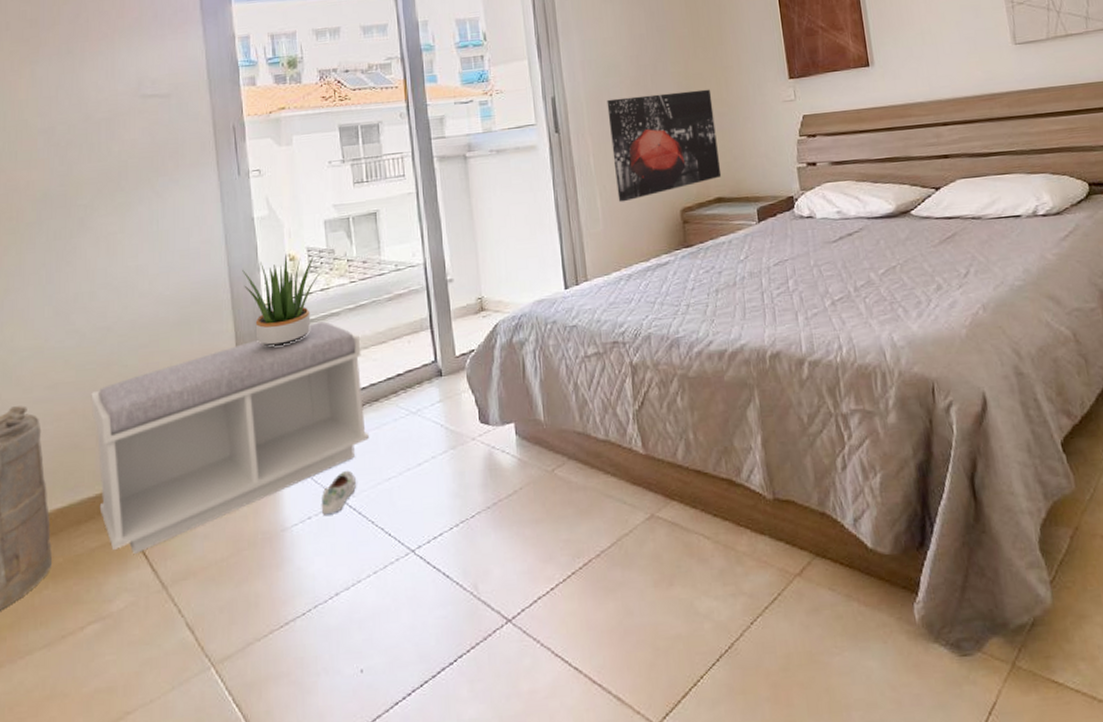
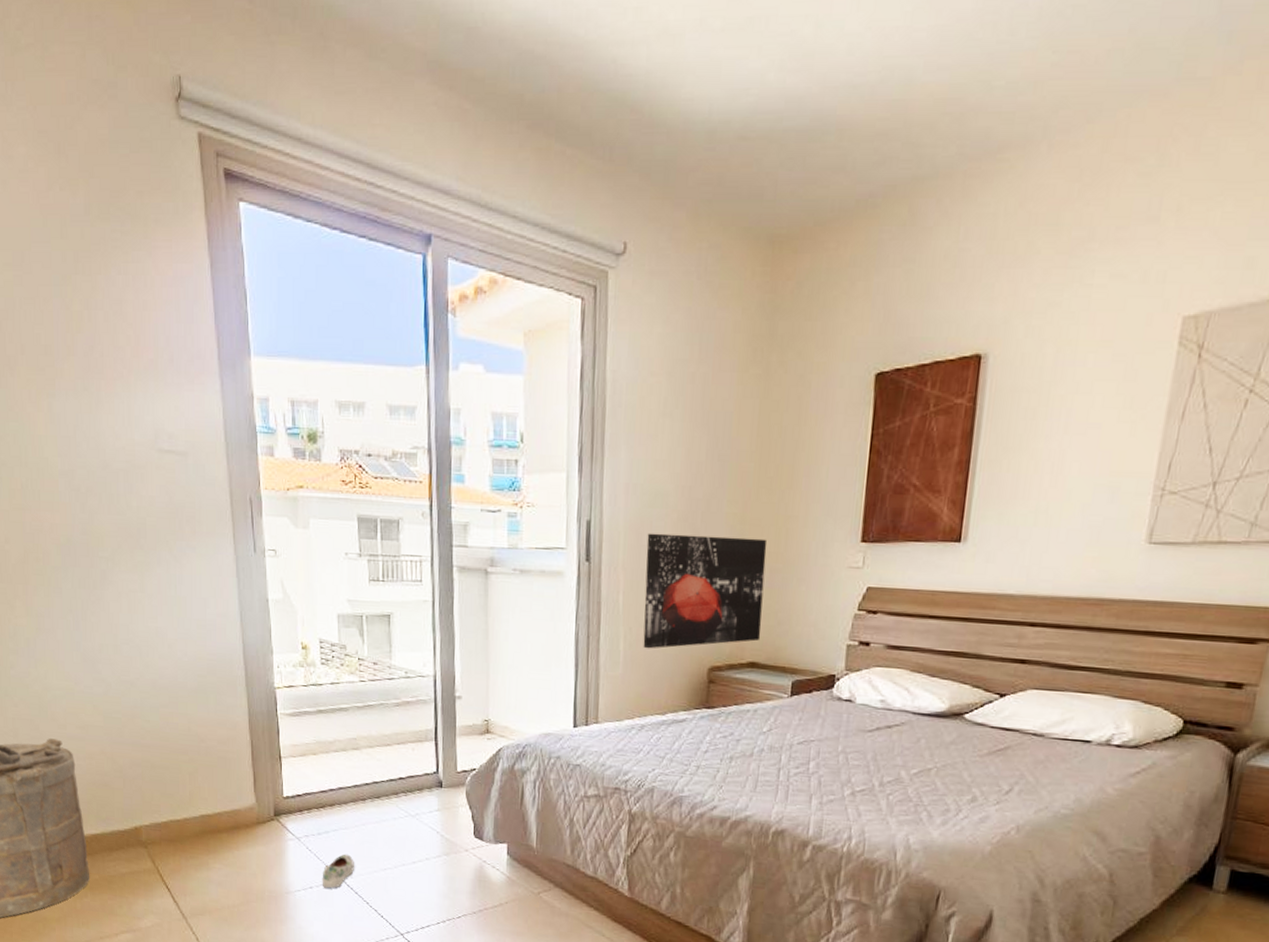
bench: present [91,321,369,554] -> none [118,714,369,885]
potted plant: present [242,254,320,347] -> none [256,641,331,730]

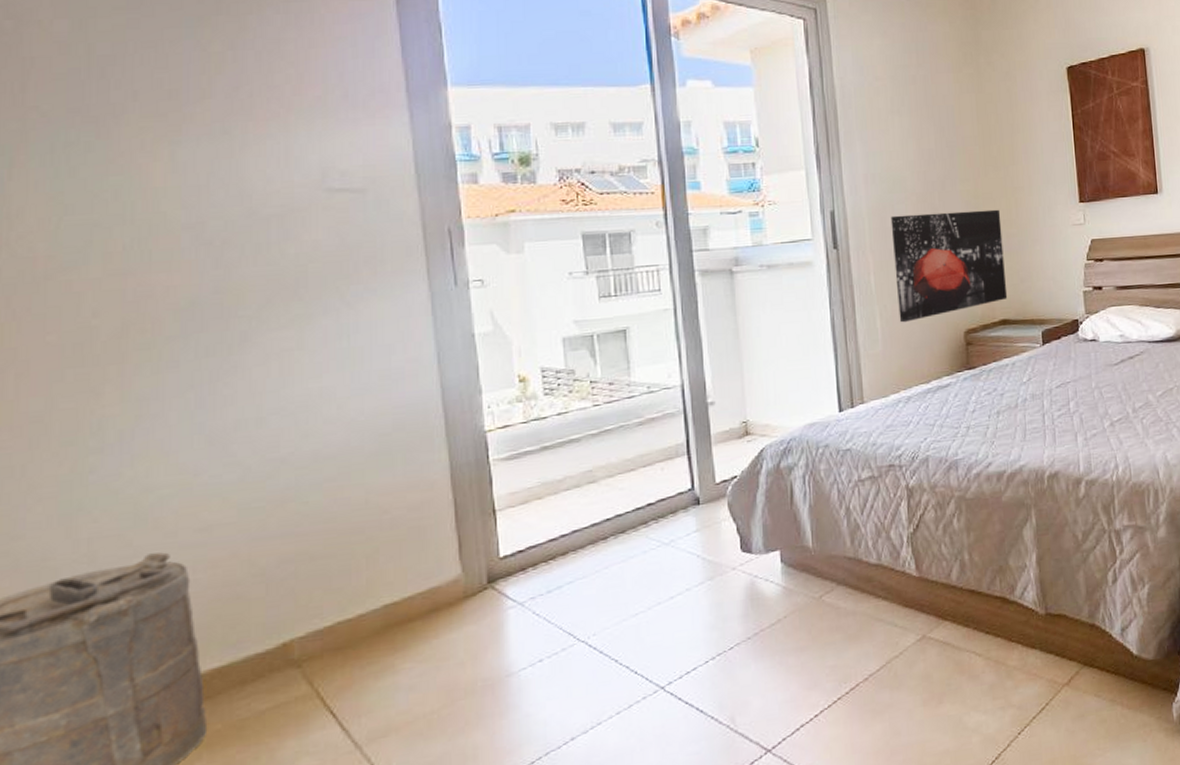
shoe: present [322,853,354,888] -> none [555,607,597,657]

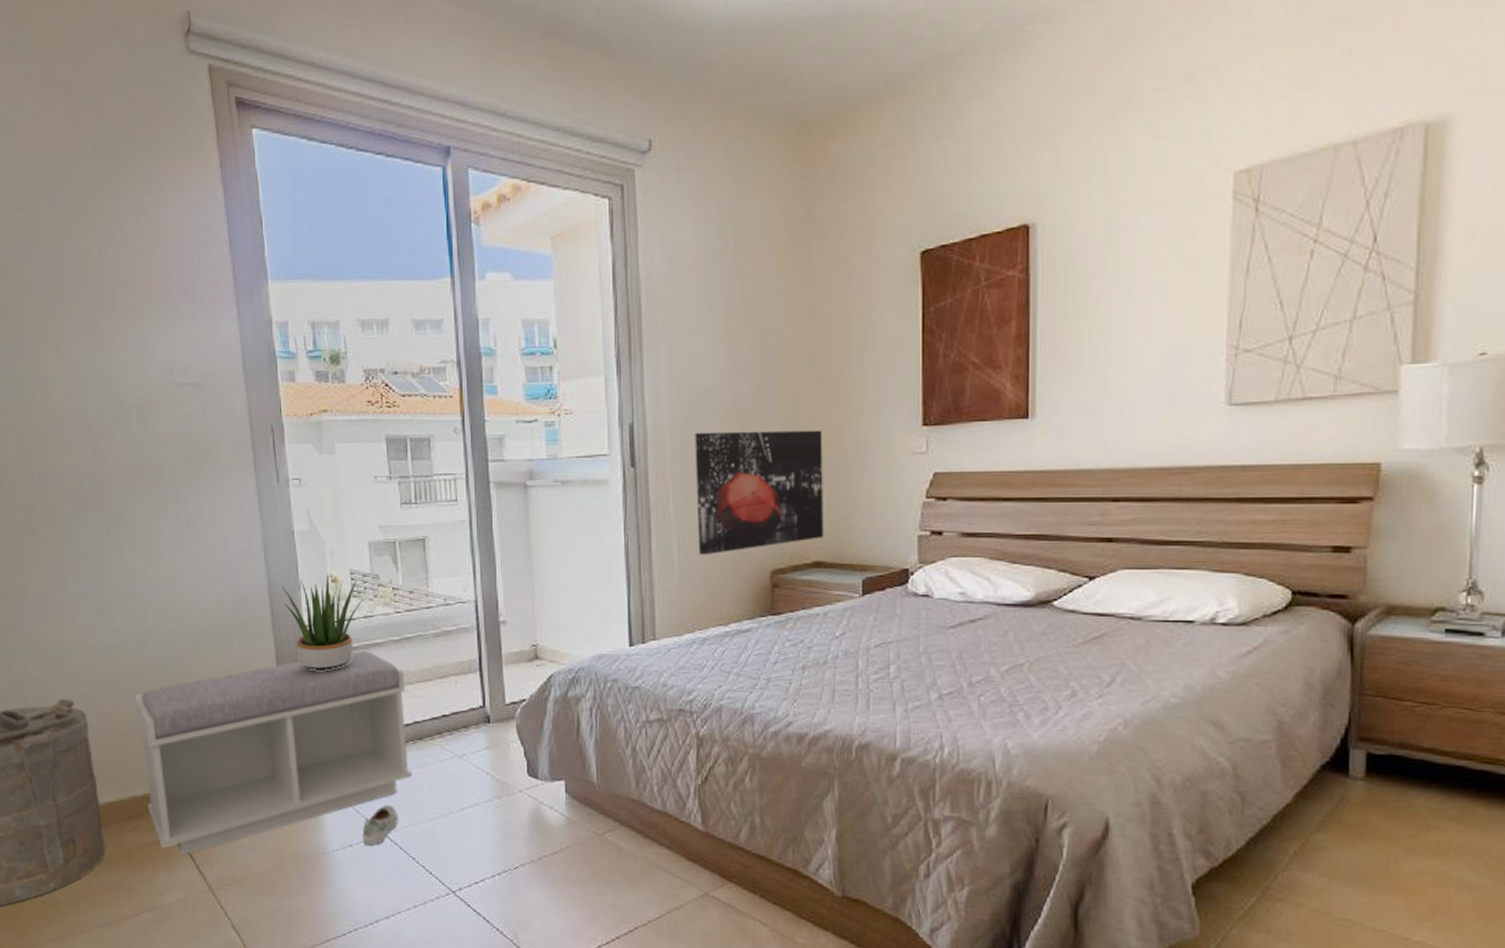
bench: none [259,448,613,713] -> present [134,651,412,855]
potted plant: none [459,374,556,477] -> present [282,574,363,671]
shoe: none [555,607,597,657] -> present [362,804,397,845]

